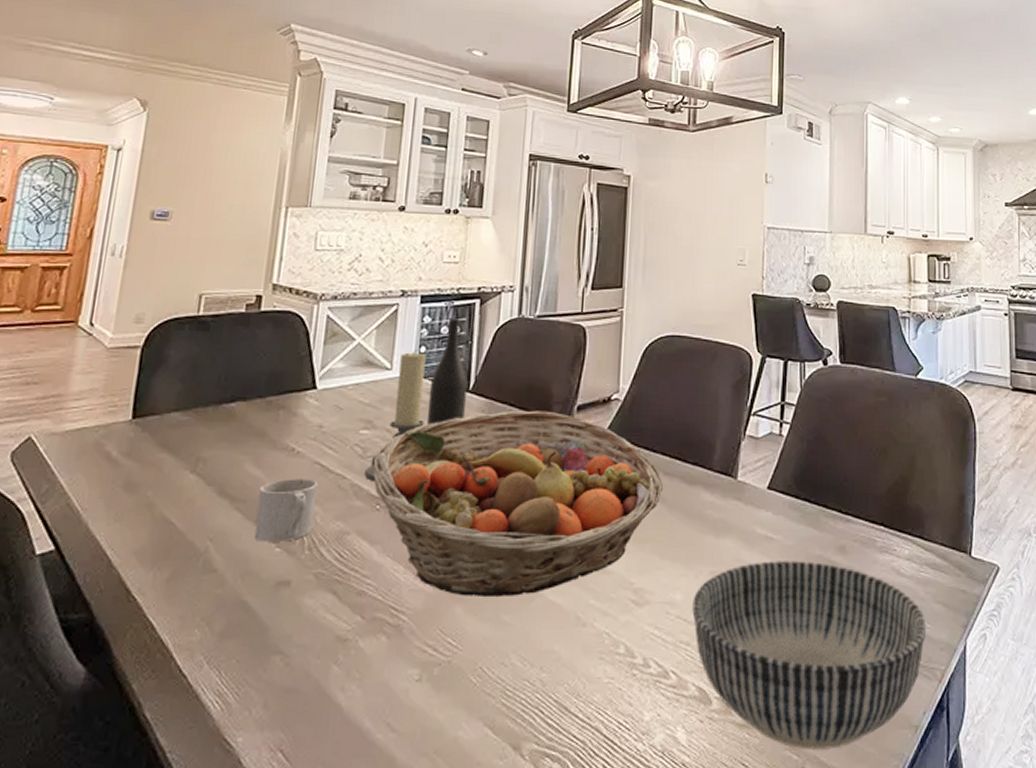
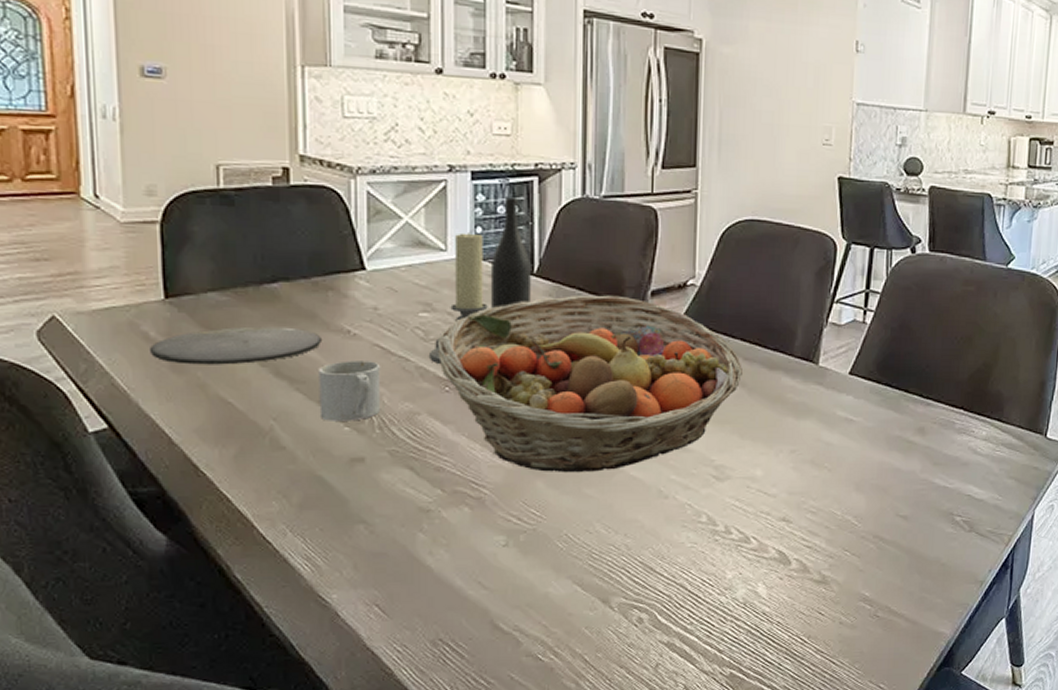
plate: none [108,445,267,484] -> present [148,326,322,365]
bowl: present [692,561,927,750] -> none [772,441,998,601]

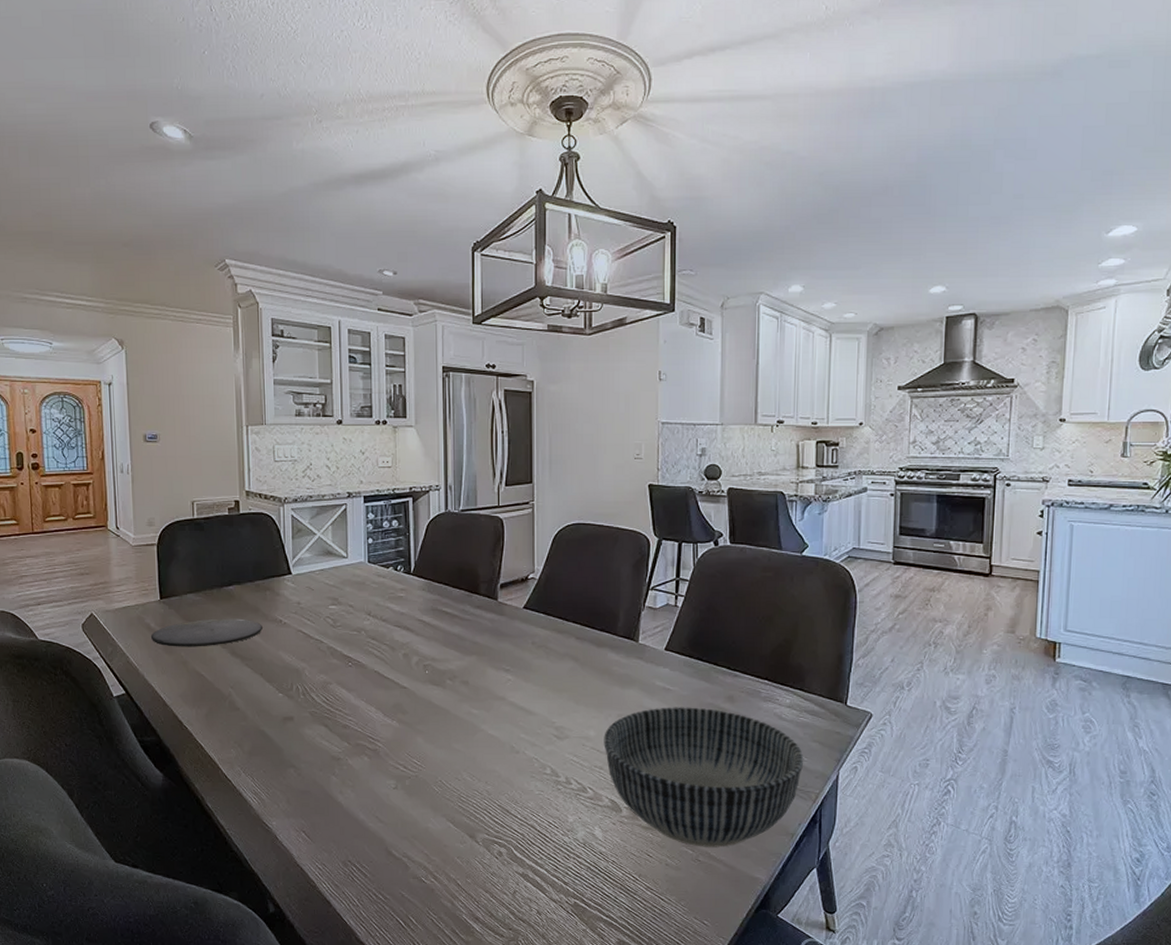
mug: present [318,360,381,421] -> none [261,643,304,689]
candle holder: present [428,231,488,364] -> none [336,542,378,645]
fruit basket: present [436,295,742,472] -> none [342,588,575,730]
wine bottle: present [490,197,531,309] -> none [379,514,409,602]
bowl: none [772,441,998,601] -> present [604,707,804,848]

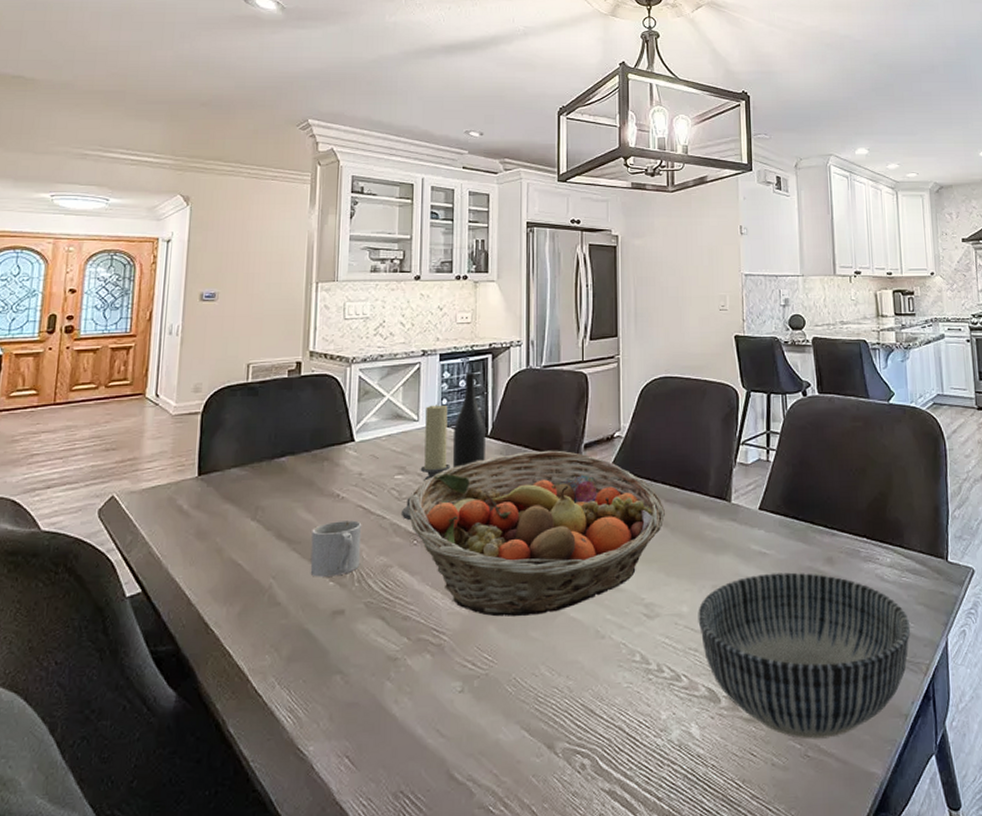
plate: present [150,618,262,647] -> none [181,494,316,532]
mug: none [261,643,304,689] -> present [310,520,362,577]
candle holder: none [336,542,378,645] -> present [400,403,451,520]
fruit basket: none [342,588,575,730] -> present [408,450,665,617]
wine bottle: none [379,514,409,602] -> present [452,373,486,469]

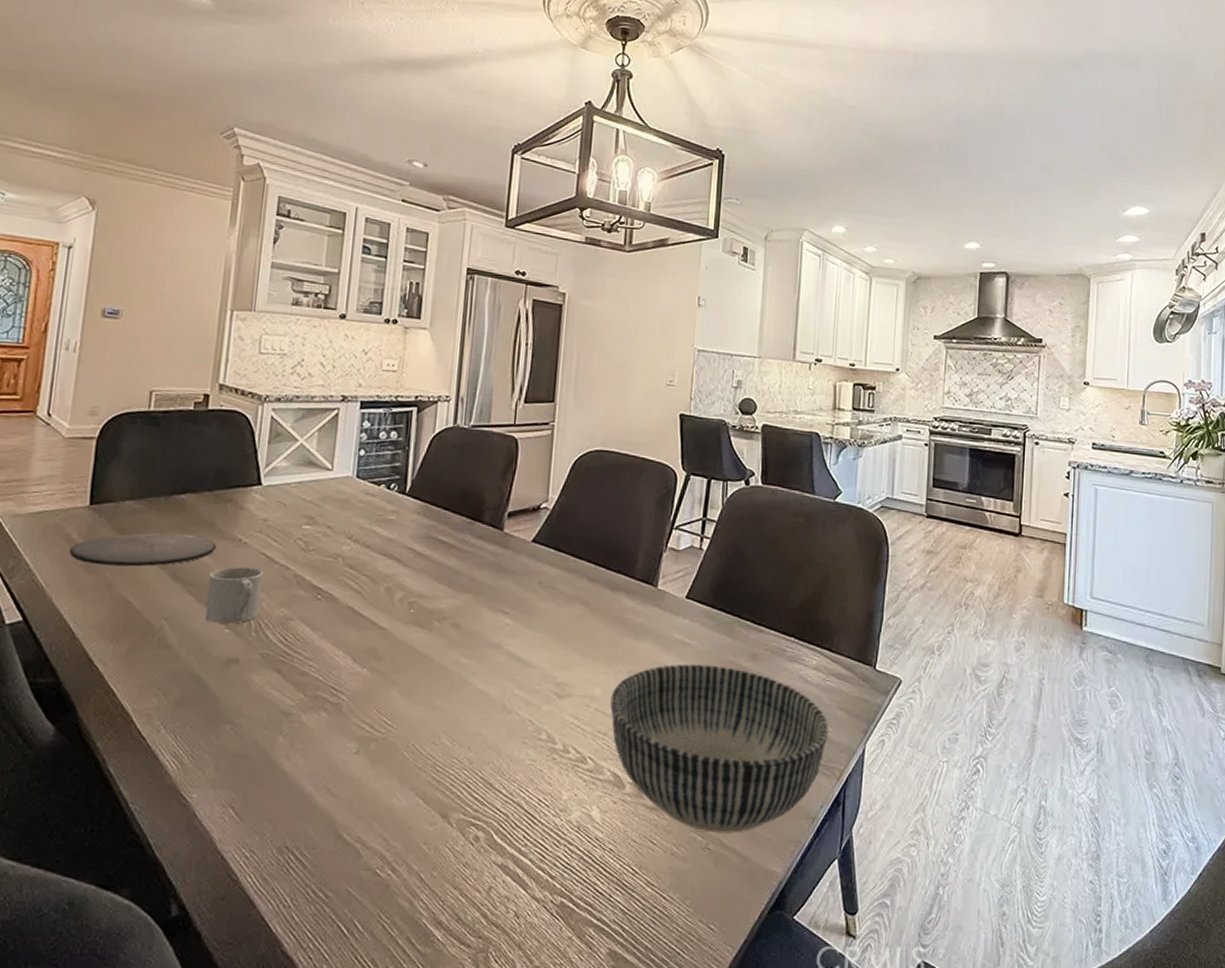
plate: none [181,494,316,532] -> present [69,532,216,567]
candle holder: present [400,403,451,520] -> none [306,453,365,573]
fruit basket: present [408,450,665,617] -> none [315,514,587,683]
wine bottle: present [452,373,486,469] -> none [365,424,404,524]

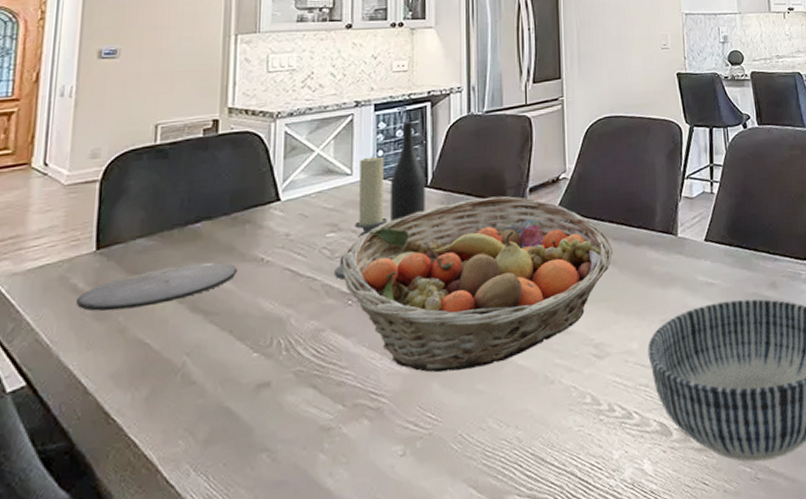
mug: present [205,567,264,624] -> none [230,285,290,350]
candle holder: none [306,453,365,573] -> present [333,155,388,280]
fruit basket: none [315,514,587,683] -> present [341,196,613,373]
wine bottle: none [365,424,404,524] -> present [389,121,425,222]

